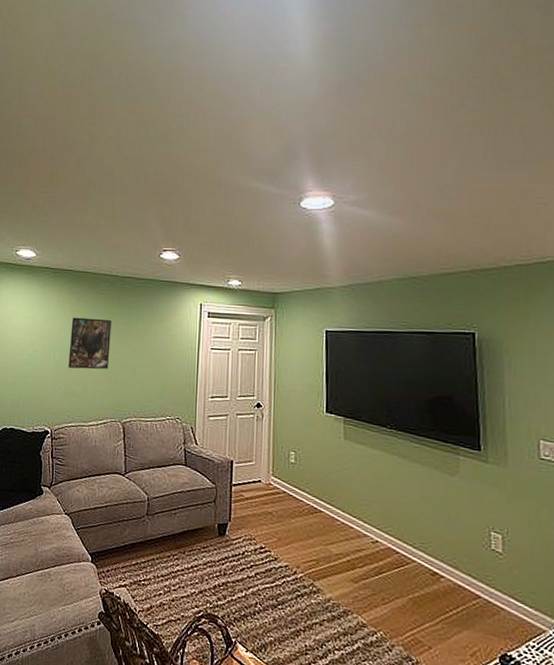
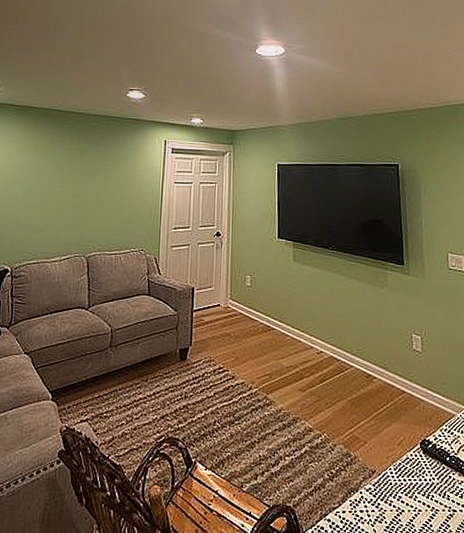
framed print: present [68,317,111,369] -> none [31,154,77,206]

